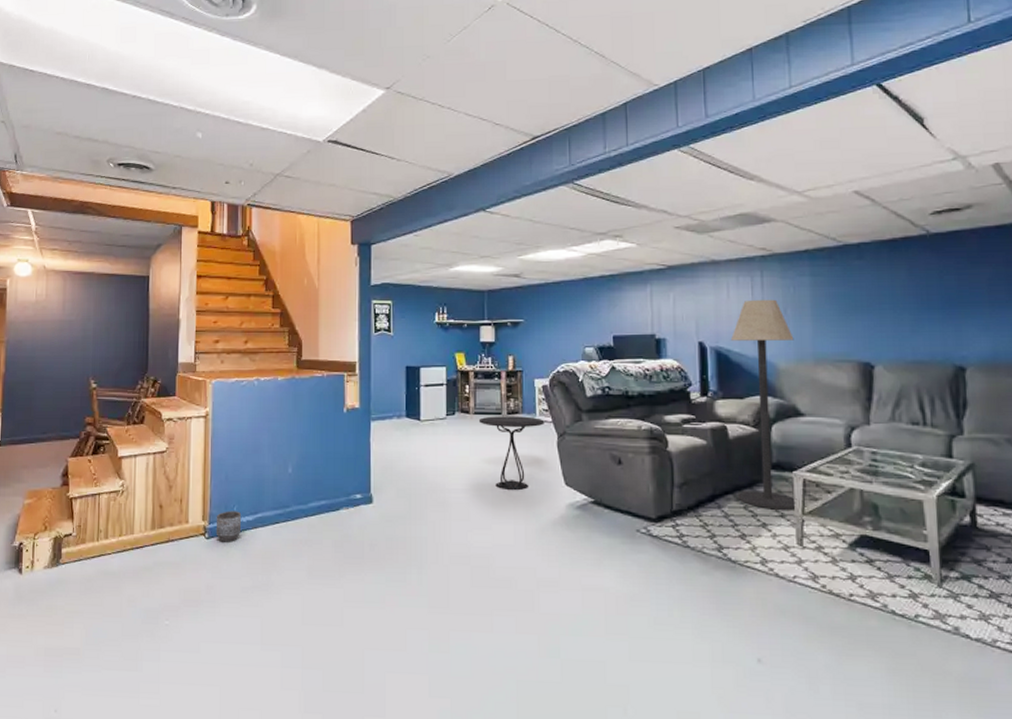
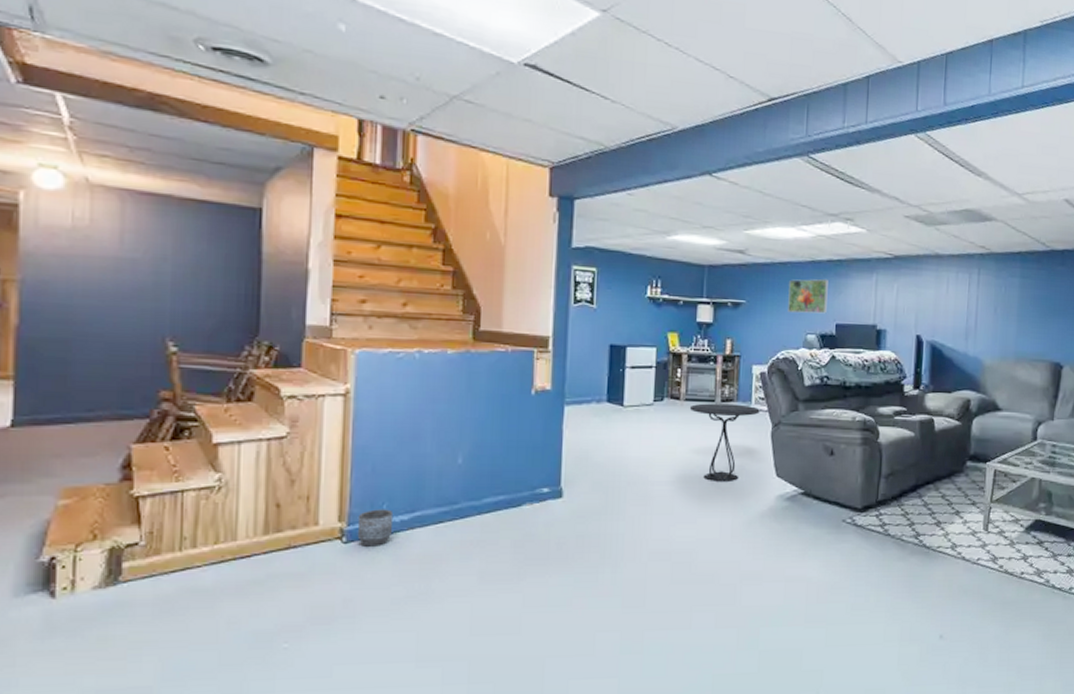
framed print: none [564,293,603,327] -> present [788,278,828,314]
floor lamp: present [731,299,797,510] -> none [937,296,1000,498]

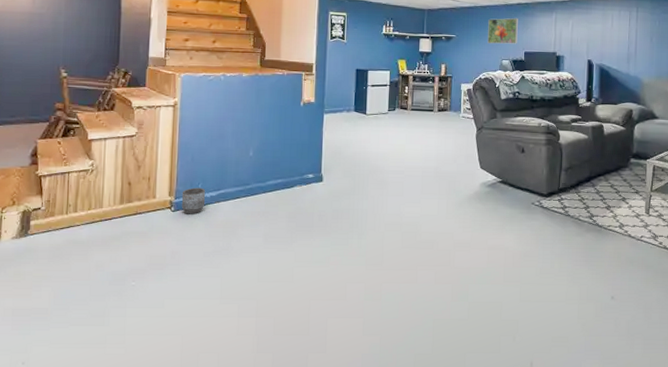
side table: present [689,403,760,483] -> none [414,112,467,173]

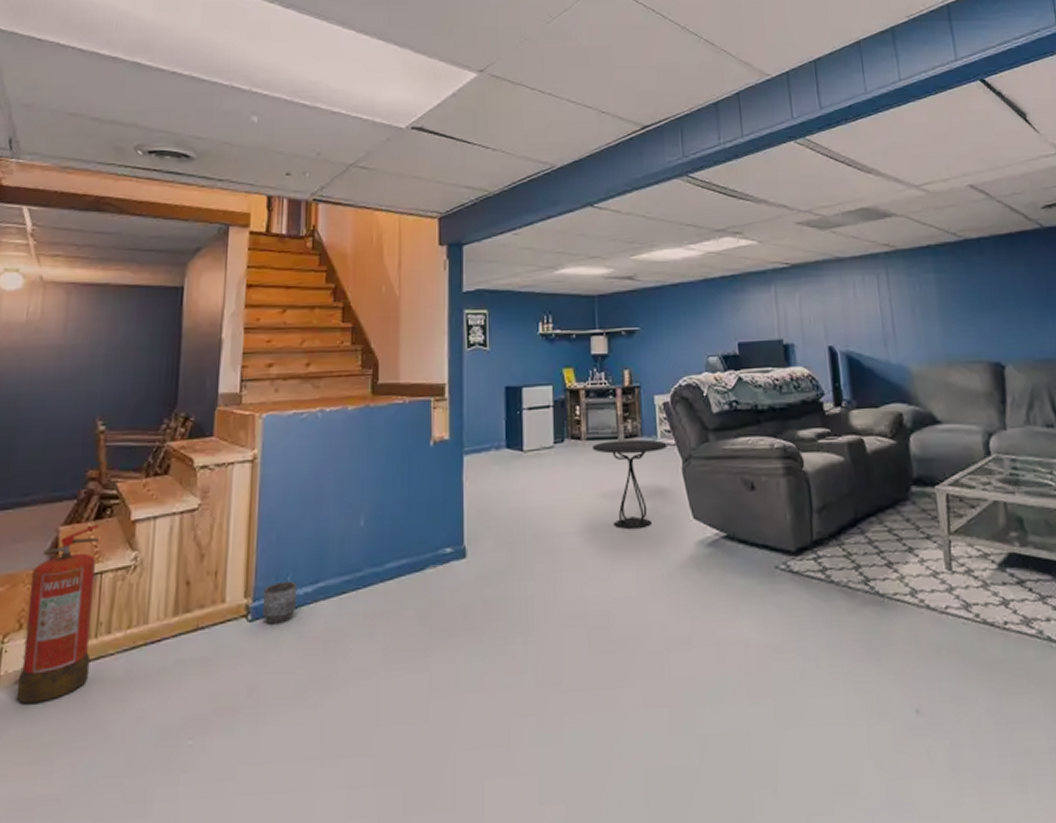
fire extinguisher: none [13,140,66,253] -> present [16,524,100,704]
side table: none [414,112,467,173] -> present [591,439,667,530]
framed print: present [487,17,518,44] -> none [683,296,727,335]

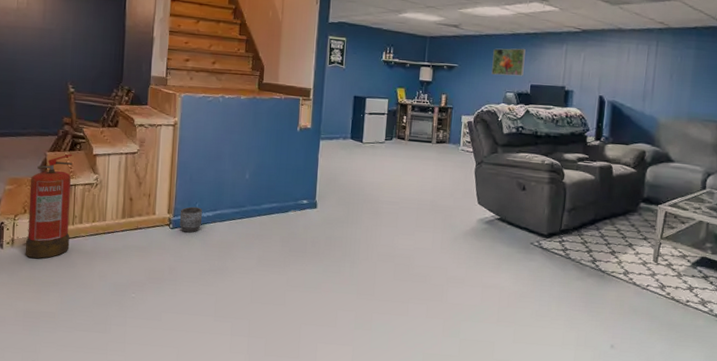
side table: present [591,439,667,530] -> none [412,143,467,206]
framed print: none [683,296,727,335] -> present [491,48,526,77]

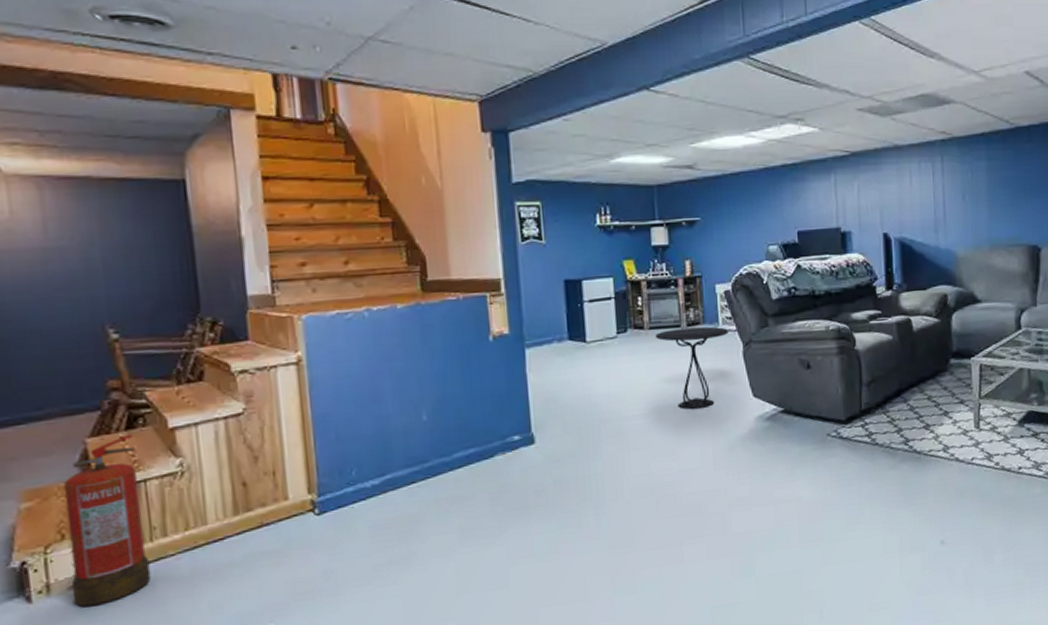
planter: present [179,206,203,233] -> none [327,475,366,516]
side table: none [412,143,467,206] -> present [655,326,729,411]
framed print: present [491,48,526,77] -> none [744,185,787,224]

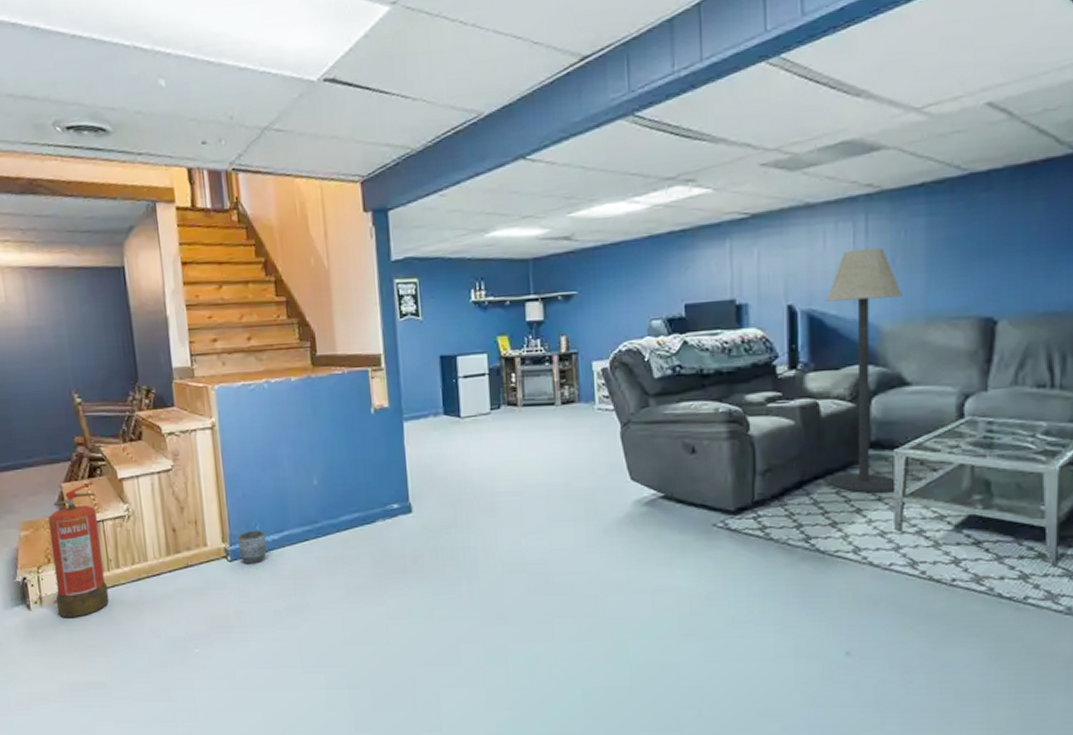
planter: none [327,475,366,516] -> present [237,530,268,564]
side table: present [655,326,729,411] -> none [528,405,605,490]
floor lamp: none [914,185,975,398] -> present [827,247,903,493]

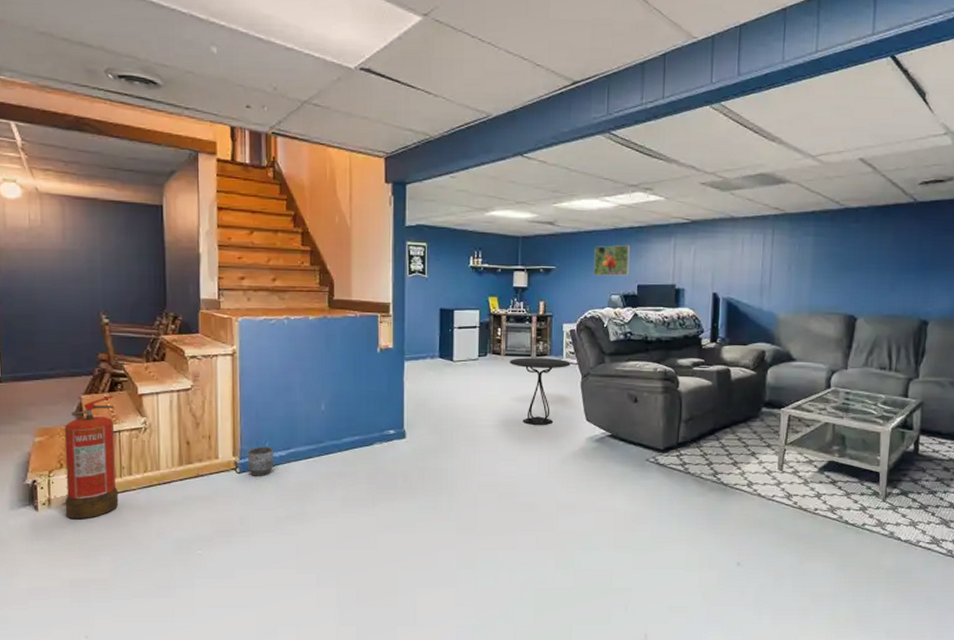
side table: none [528,405,605,490] -> present [509,357,571,426]
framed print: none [625,254,672,298] -> present [593,244,630,276]
floor lamp: present [827,247,903,493] -> none [734,255,794,441]

